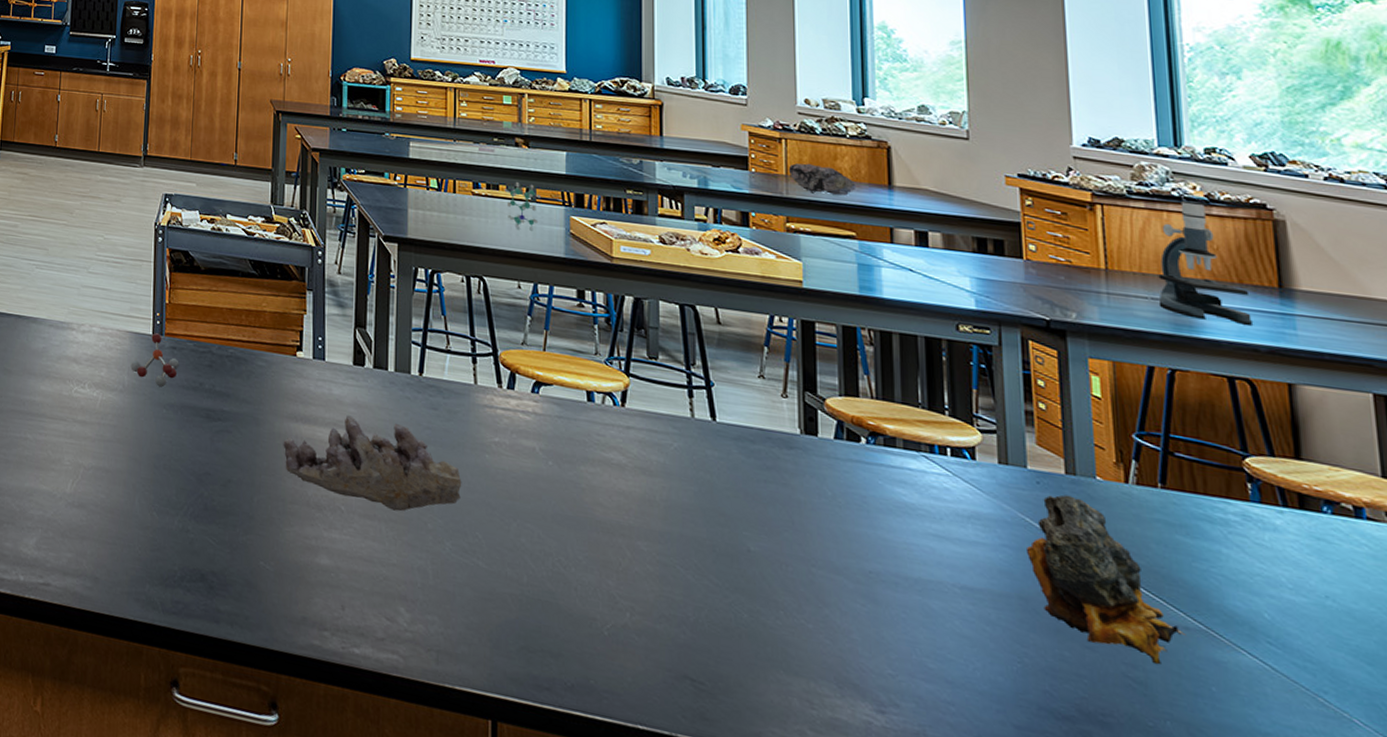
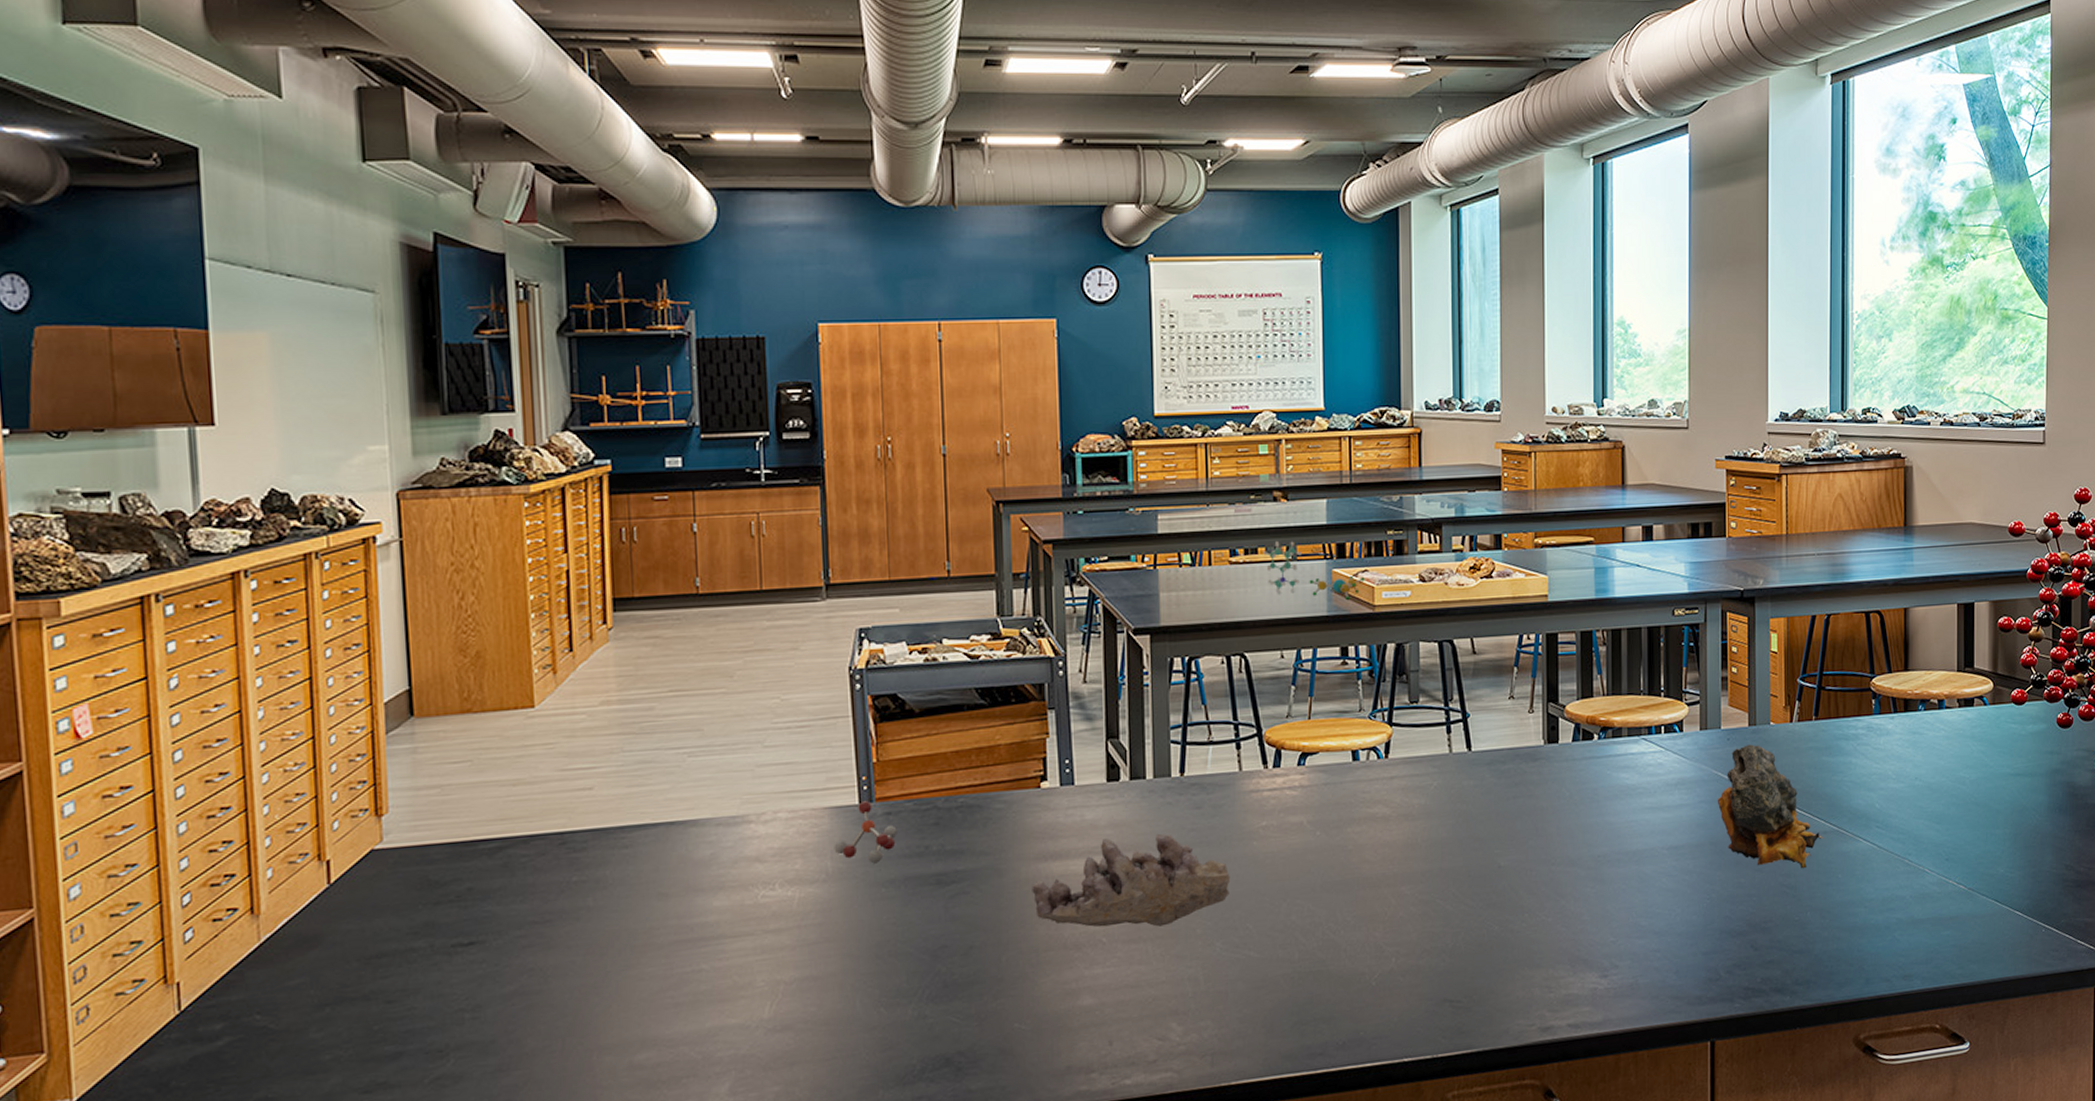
molecular model: none [547,221,603,248] -> present [1309,575,1365,601]
mineral sample: present [788,163,856,196] -> none [1537,474,1595,503]
microscope: present [1158,200,1252,325] -> none [1822,459,1885,566]

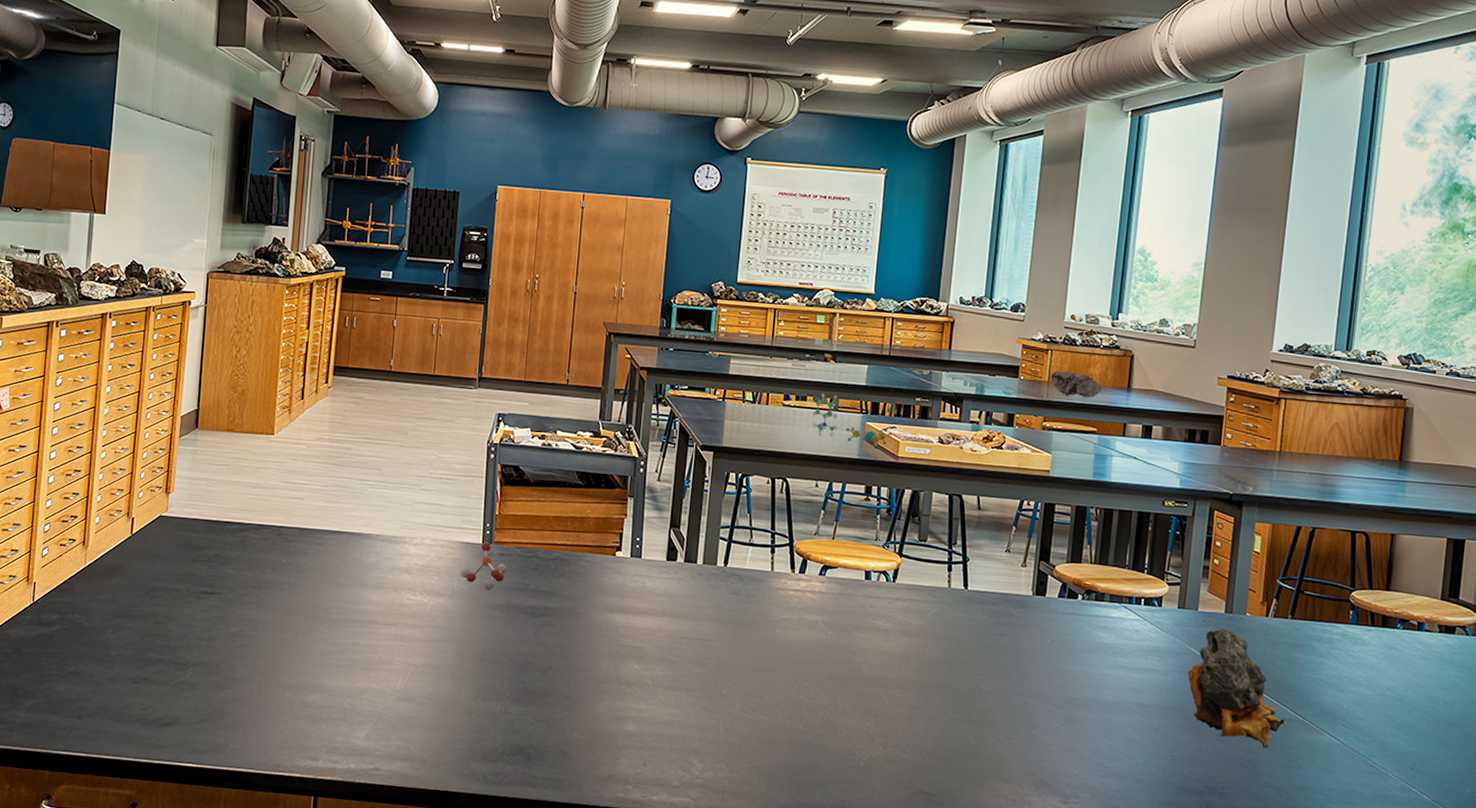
mineral specimen: present [1032,833,1231,927] -> none [599,604,754,682]
mineral sample: none [1537,474,1595,503] -> present [1050,371,1103,398]

